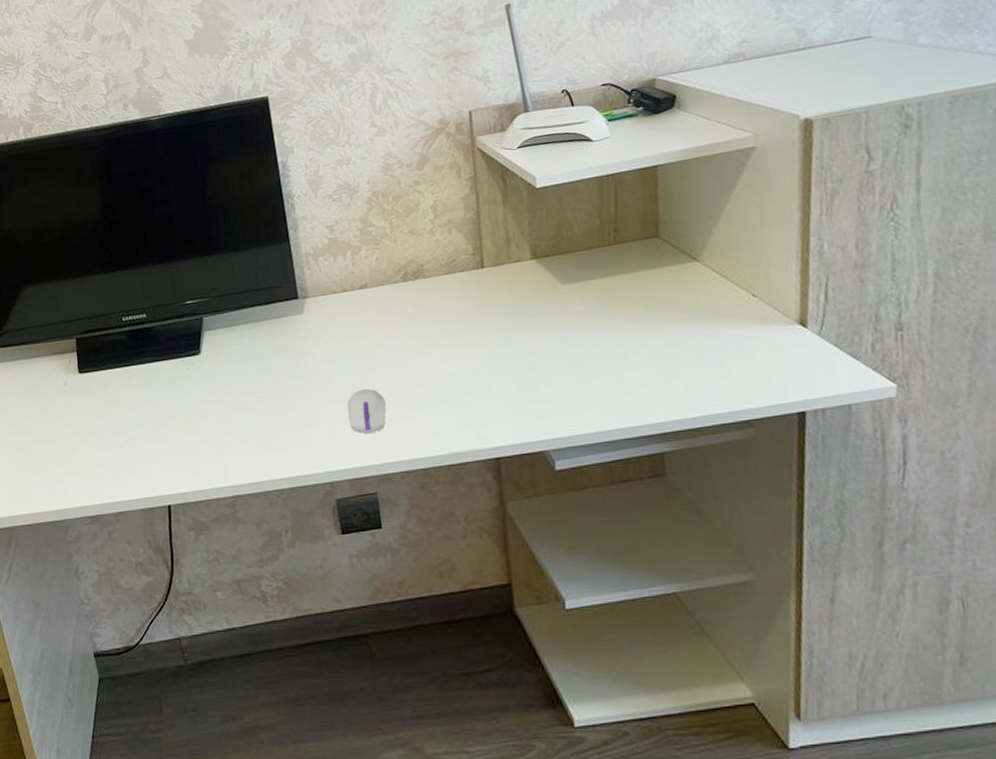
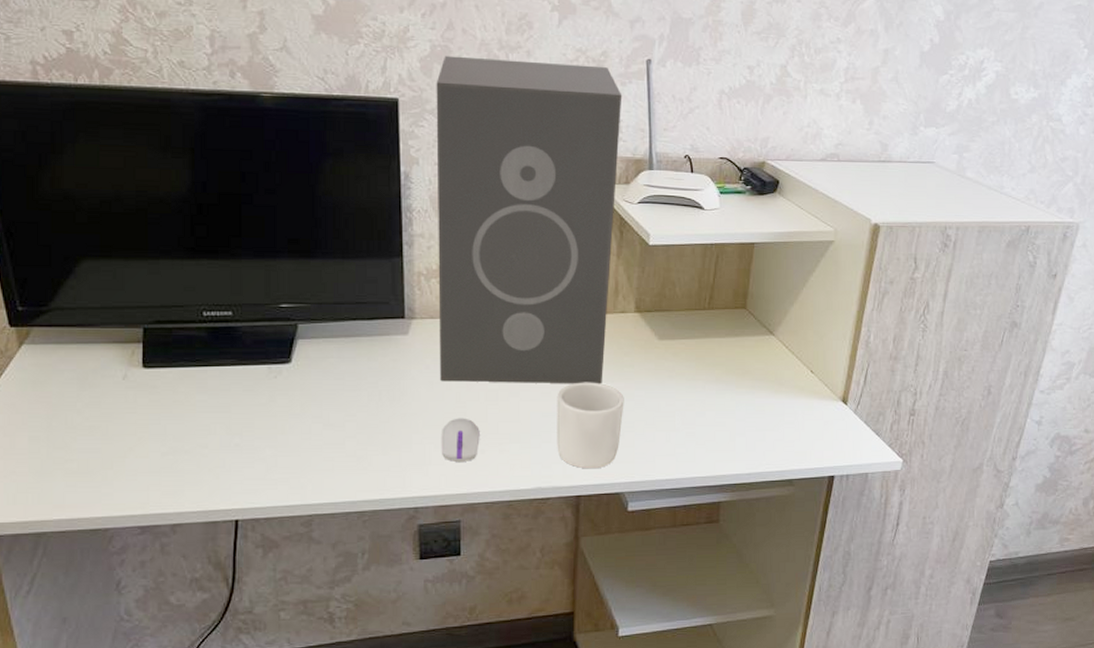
speaker: none [300,22,507,354] -> present [436,55,622,384]
mug: none [459,337,536,429] -> present [557,382,624,469]

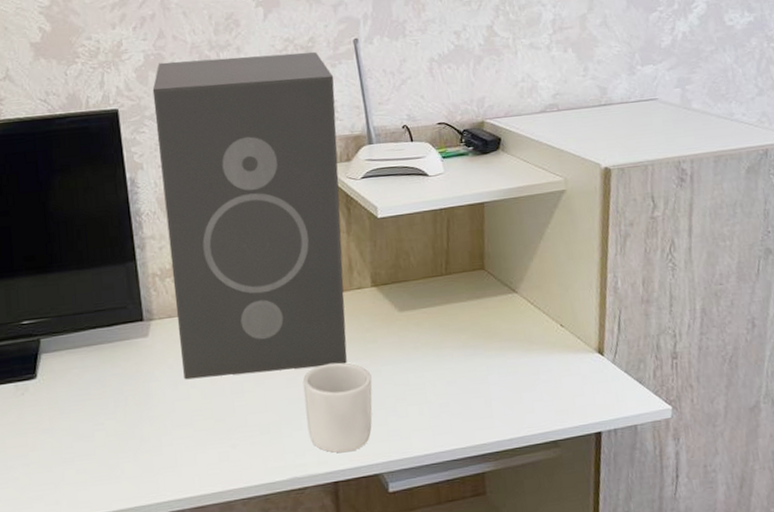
computer mouse: present [441,418,480,463] -> none [190,414,230,461]

